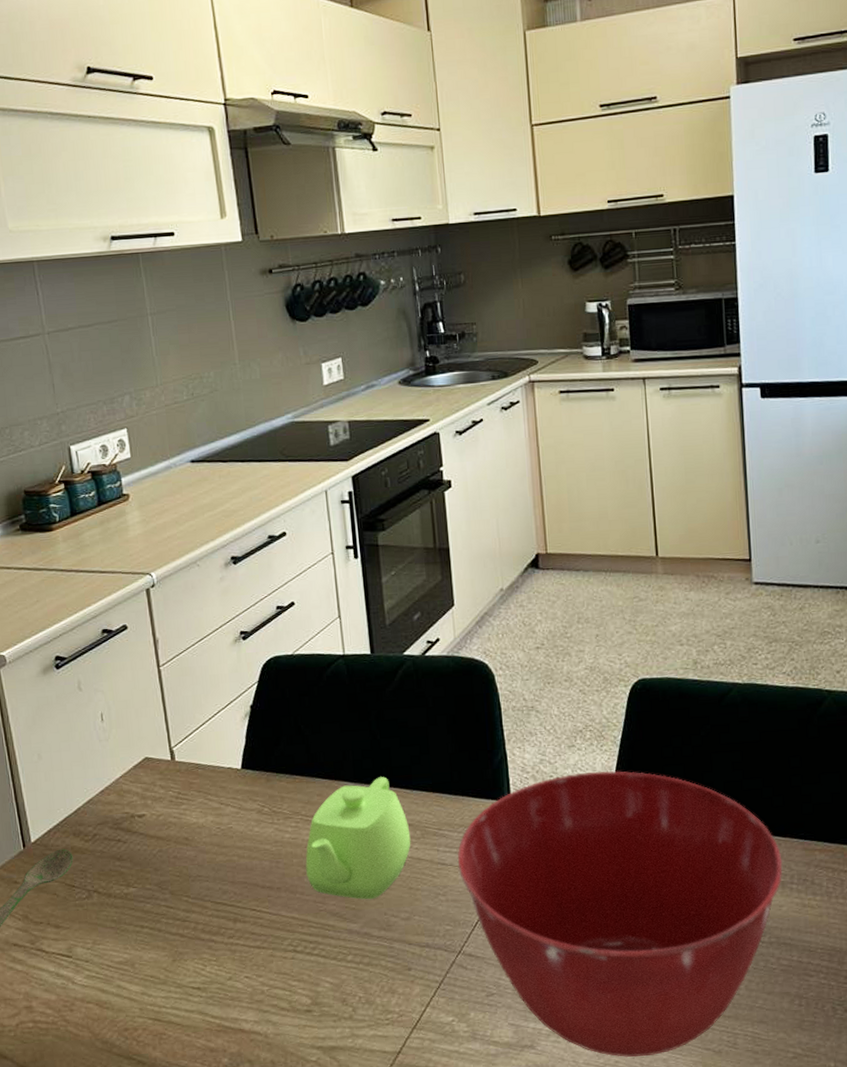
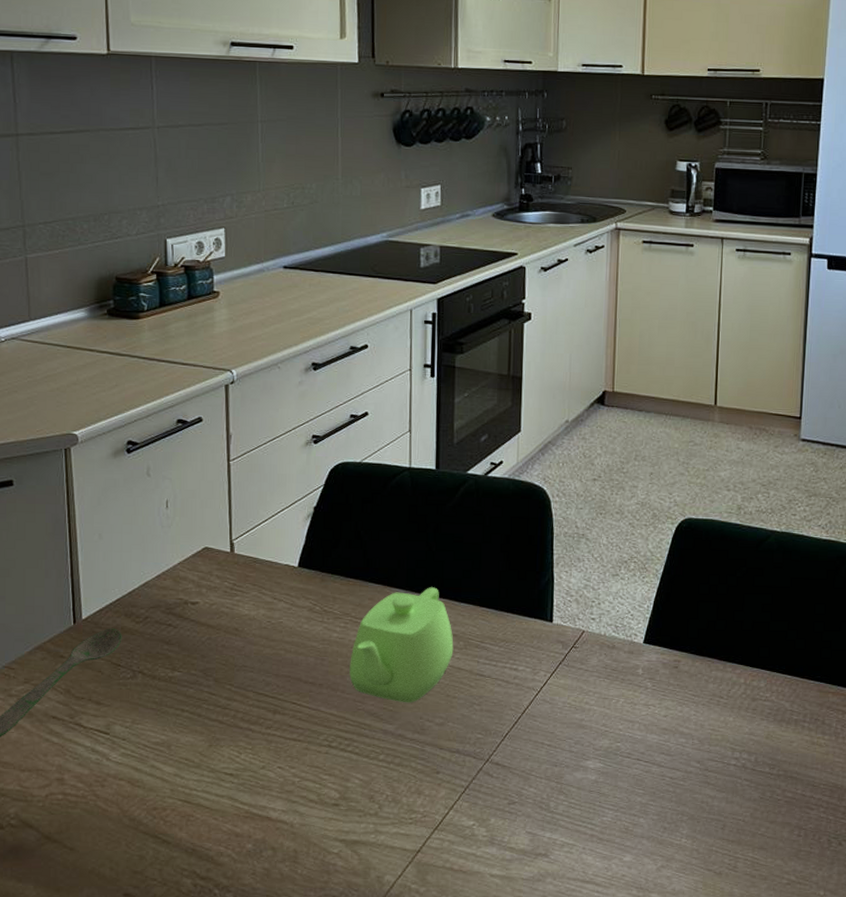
mixing bowl: present [457,770,783,1058] -> none [495,600,798,873]

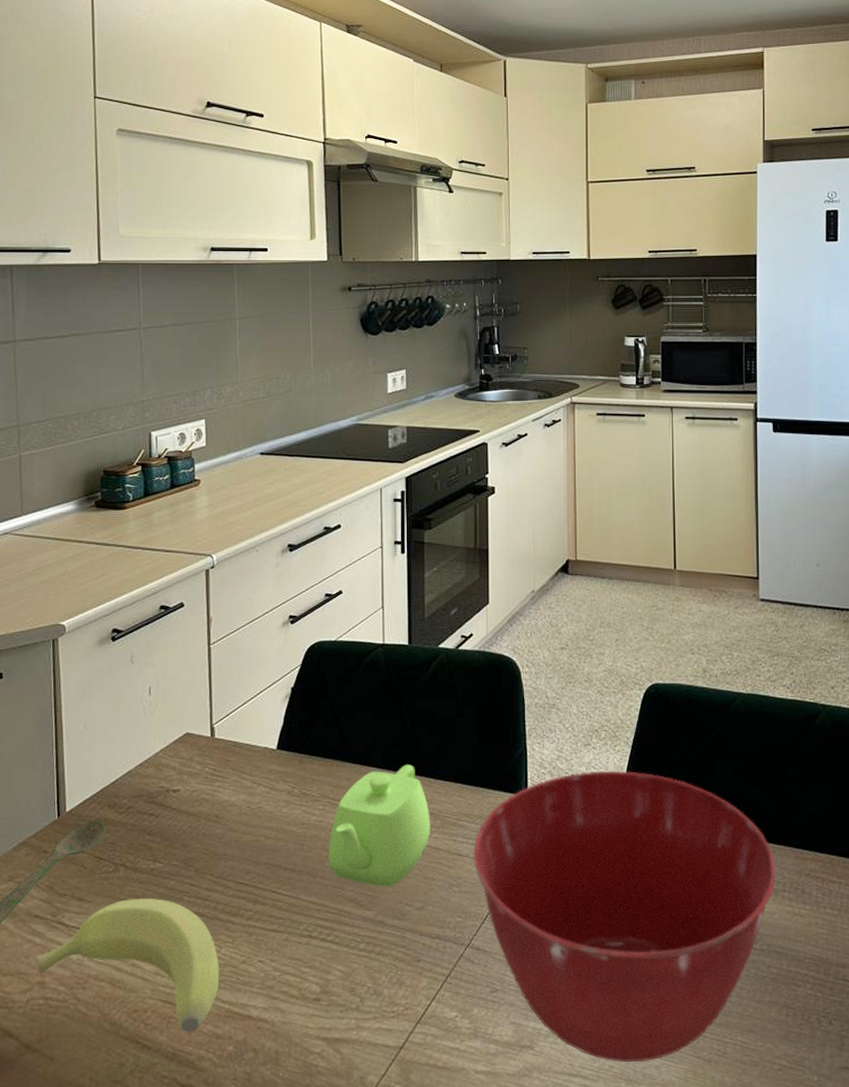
banana: none [52,705,239,831] -> present [34,898,220,1033]
mixing bowl: none [495,600,798,873] -> present [473,770,776,1063]

